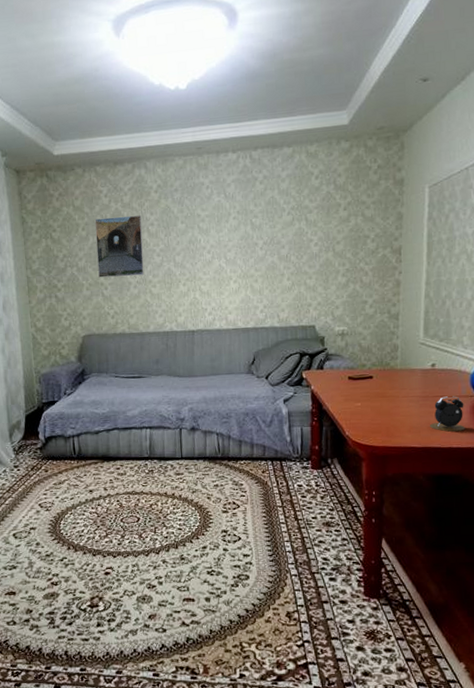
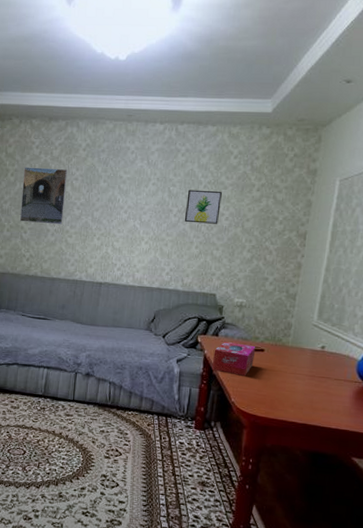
wall art: none [271,216,308,255] -> present [184,189,222,224]
tissue box: none [320,373,364,407] -> present [211,341,256,376]
alarm clock: present [429,396,465,432] -> none [312,378,348,414]

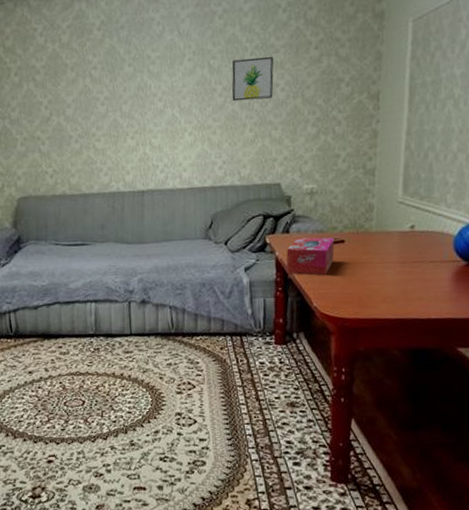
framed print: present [20,167,68,225] -> none [28,57,87,131]

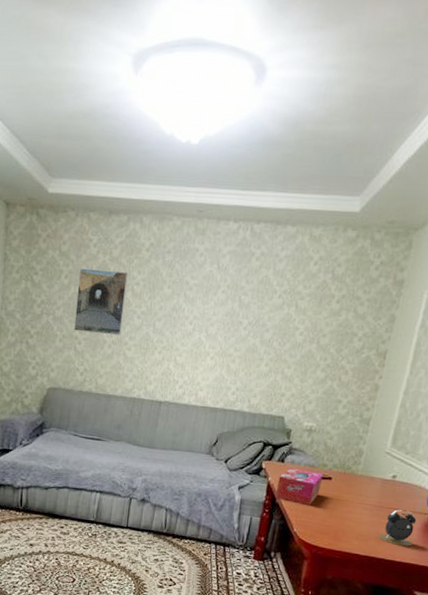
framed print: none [28,57,87,131] -> present [74,268,128,336]
wall art: present [231,57,274,102] -> none [254,299,298,339]
alarm clock: none [406,261,446,301] -> present [377,509,417,547]

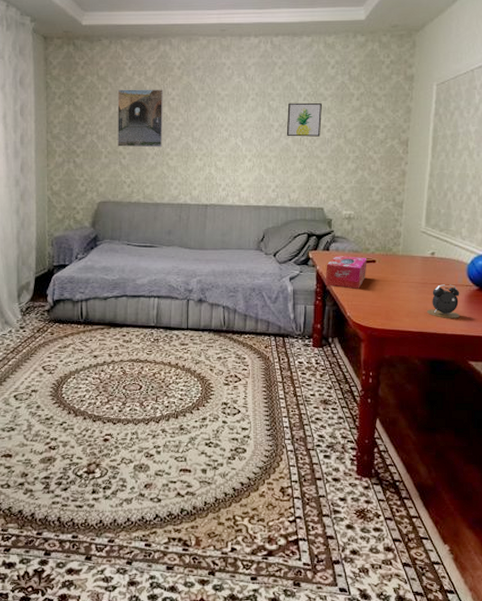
wall art: none [254,299,298,339] -> present [286,102,322,137]

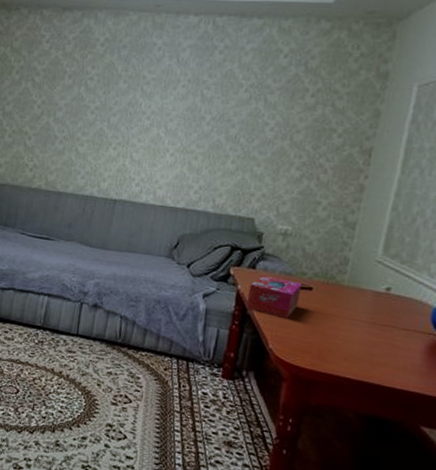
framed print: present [117,89,163,148] -> none [24,64,82,131]
wall art: present [286,102,322,137] -> none [219,93,267,136]
alarm clock: present [426,284,460,318] -> none [371,327,419,372]

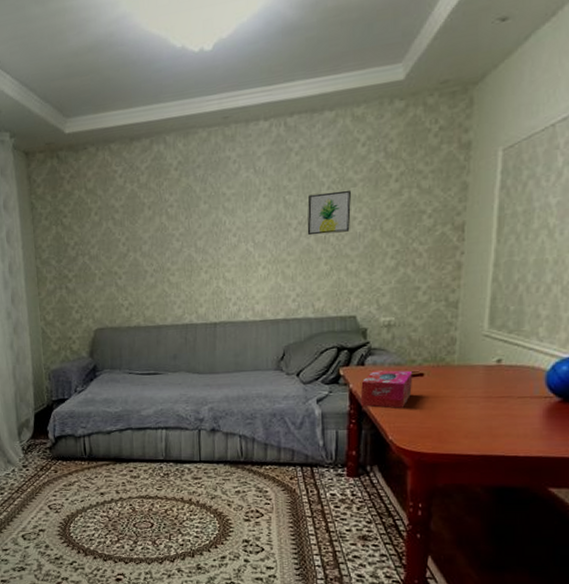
wall art: none [219,93,267,136] -> present [307,191,351,236]

